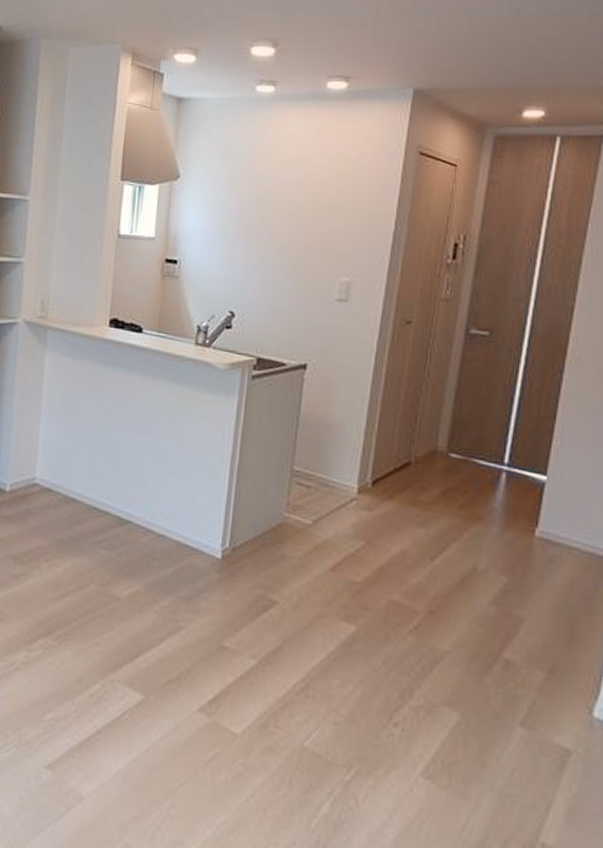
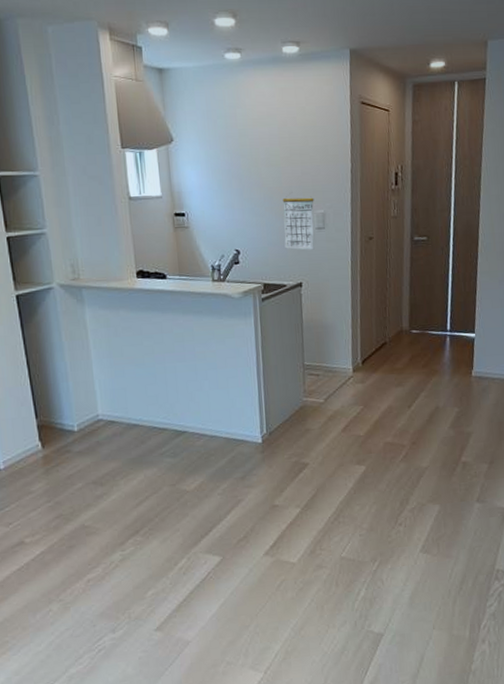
calendar: none [292,258,339,326] -> present [282,197,315,250]

